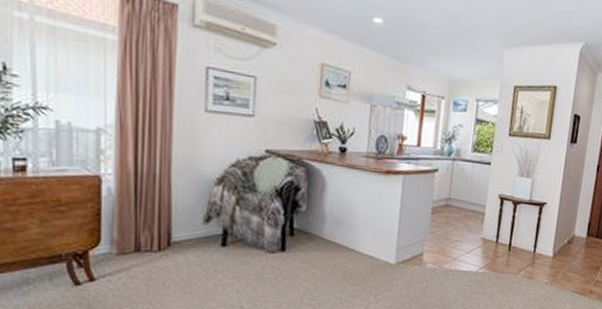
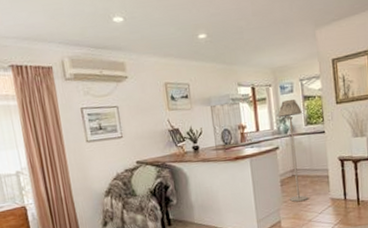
floor lamp: none [438,118,472,236] -> present [278,99,308,202]

